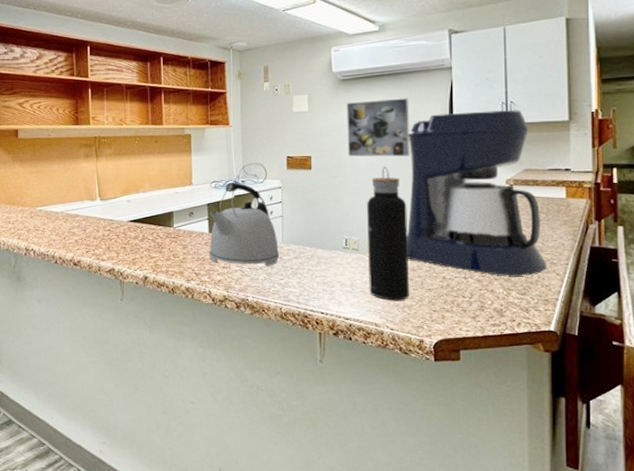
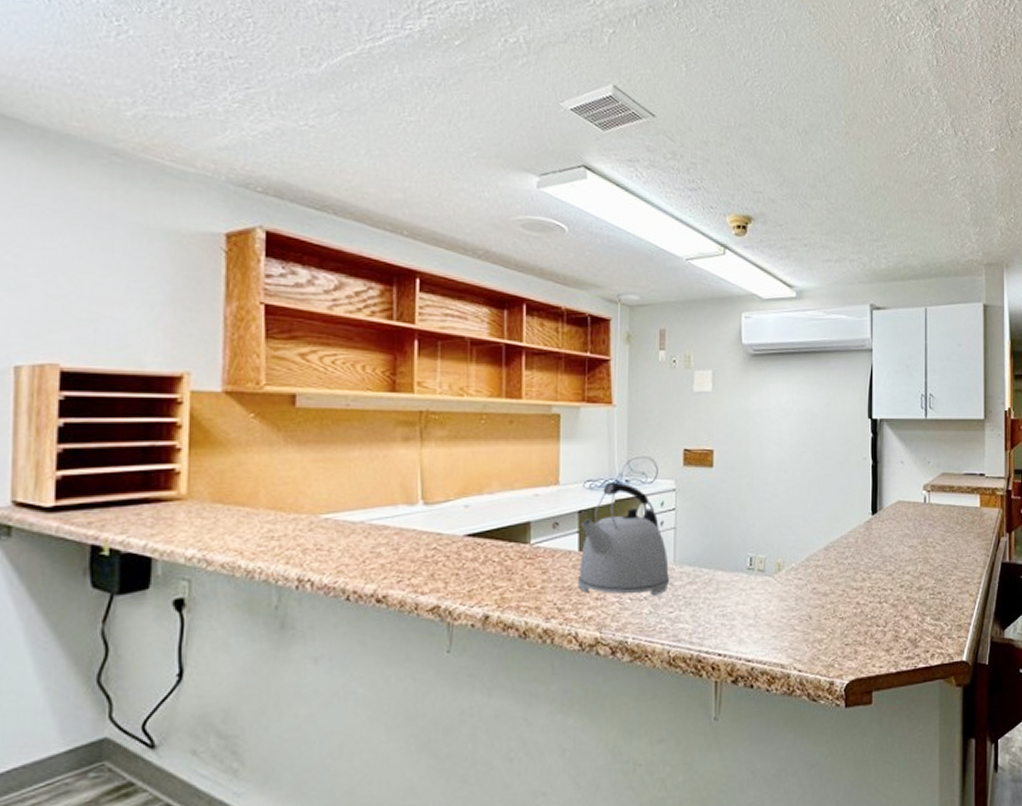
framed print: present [346,98,411,157] -> none [756,382,827,454]
water bottle: present [367,166,409,300] -> none [775,465,821,634]
coffee maker: present [406,110,547,276] -> none [819,403,961,599]

